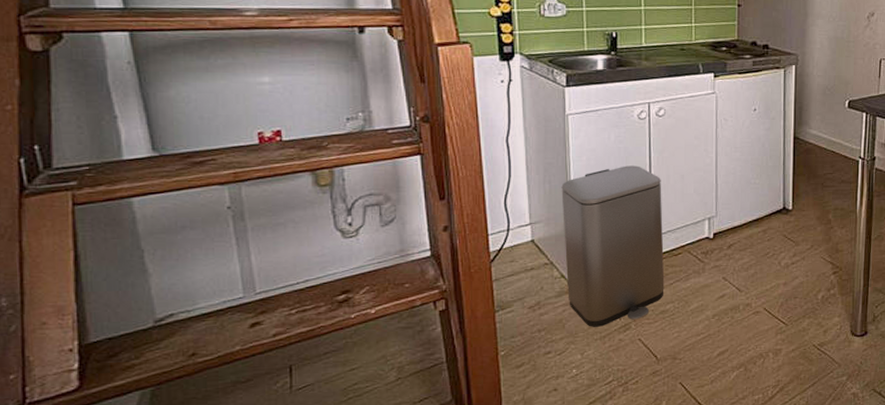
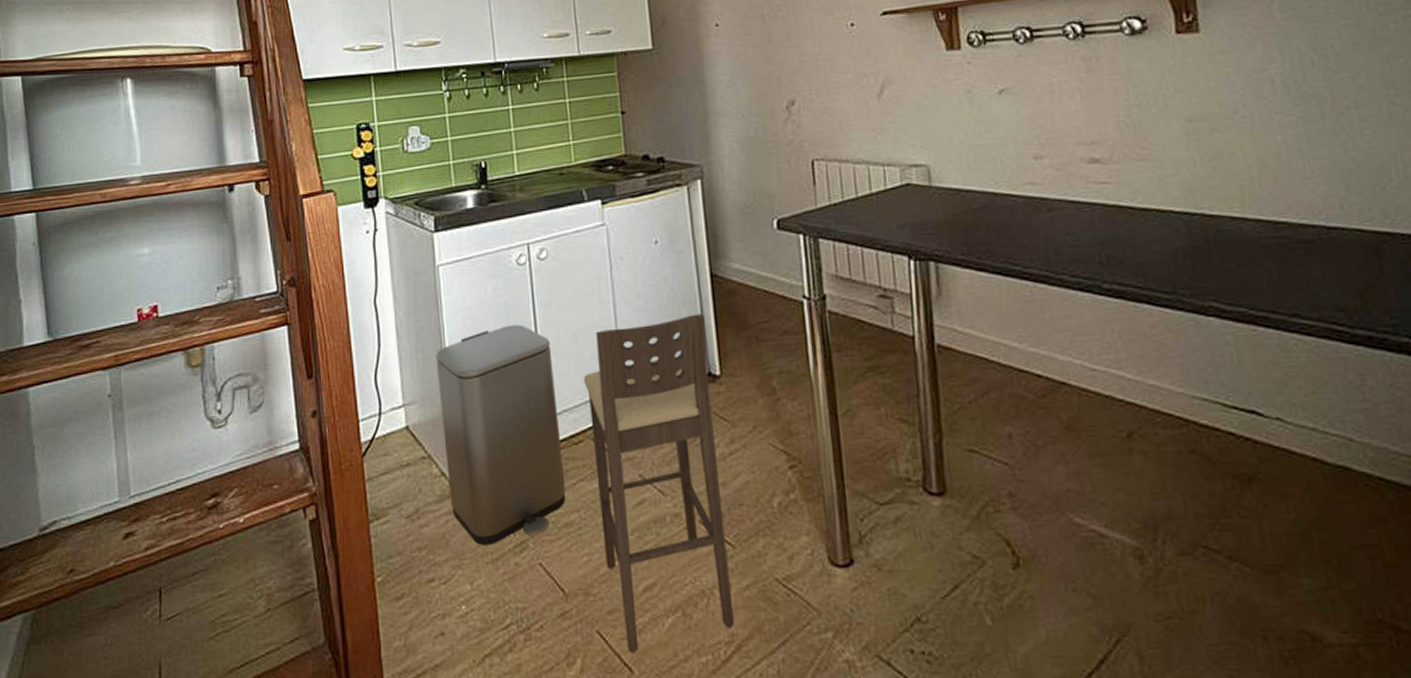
bar stool: none [686,165,785,396] -> present [583,314,735,653]

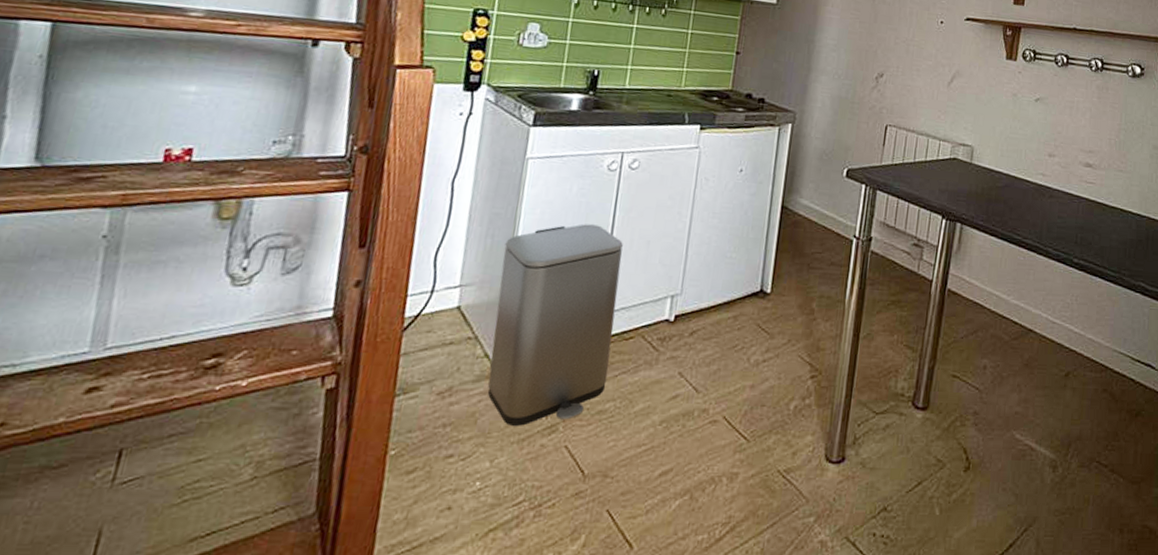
bar stool: present [583,314,735,653] -> none [629,238,768,530]

